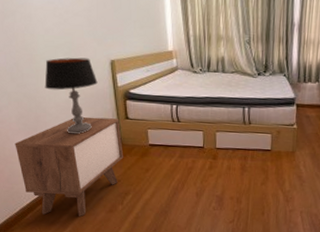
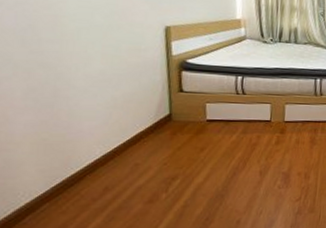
nightstand: present [15,117,124,217] -> none [16,90,174,215]
table lamp: present [44,57,98,135] -> none [71,21,147,111]

